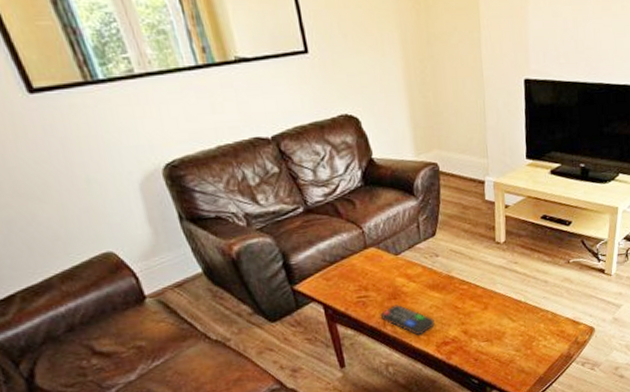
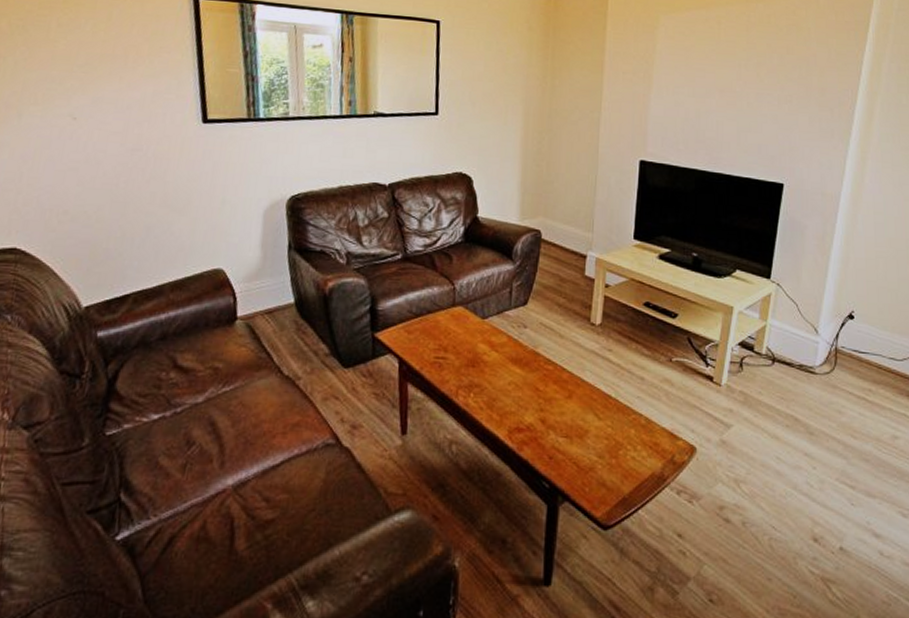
remote control: present [381,304,435,336] -> none [455,373,511,414]

